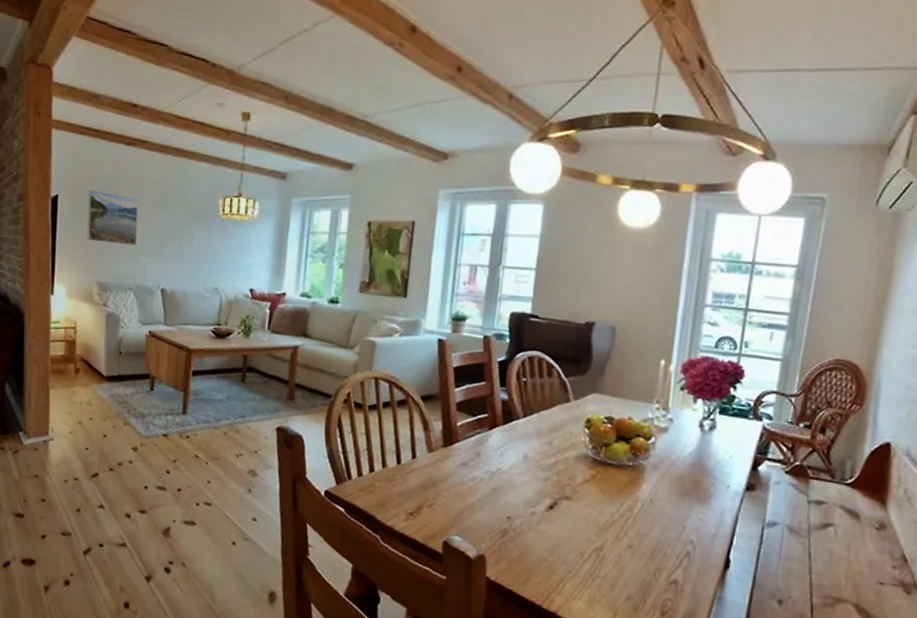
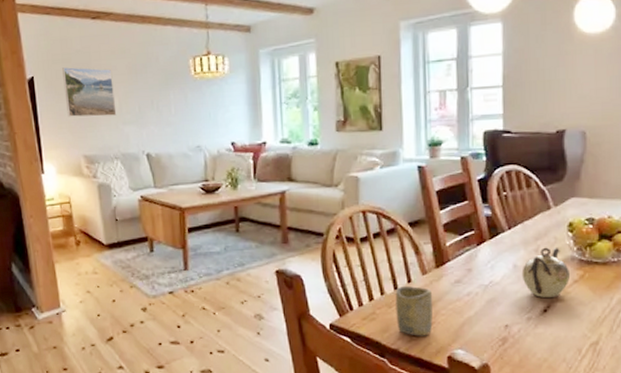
cup: none [395,461,437,517] -> present [395,286,434,336]
teapot: none [531,440,582,494] -> present [521,247,570,297]

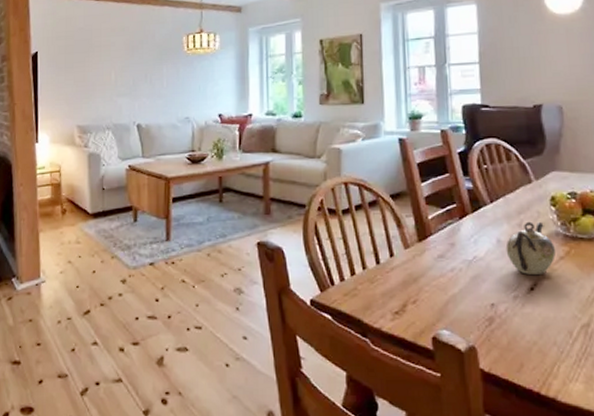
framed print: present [62,67,117,117] -> none [65,43,112,89]
cup: present [395,286,434,336] -> none [377,261,417,315]

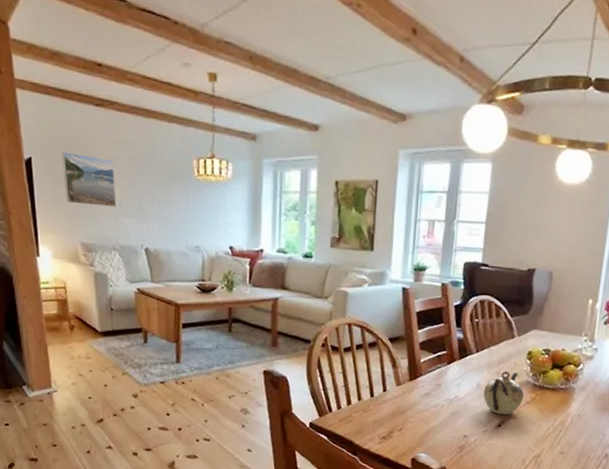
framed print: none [65,43,112,89] -> present [62,152,117,207]

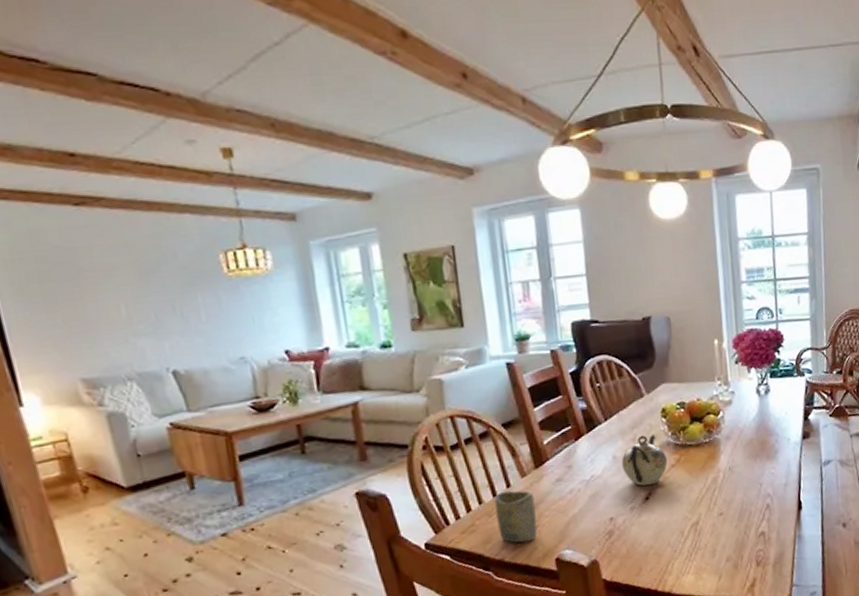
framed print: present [62,152,117,207] -> none [36,267,125,332]
cup: none [370,395,404,440] -> present [494,490,538,543]

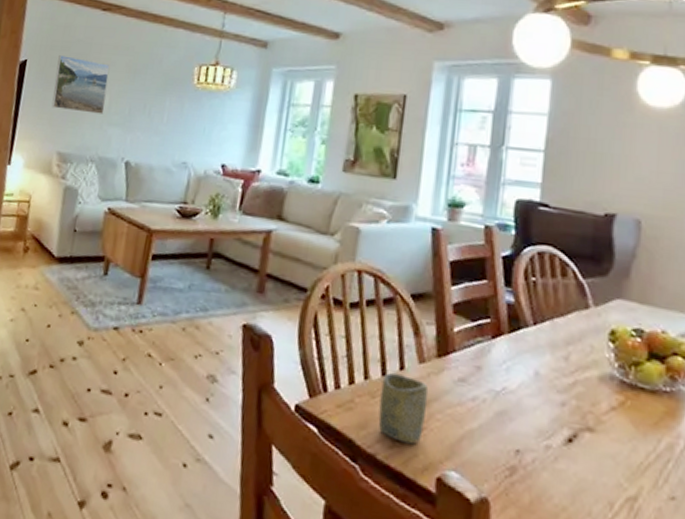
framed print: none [36,267,125,332] -> present [51,55,110,114]
teapot: present [621,435,667,486] -> none [544,355,606,425]

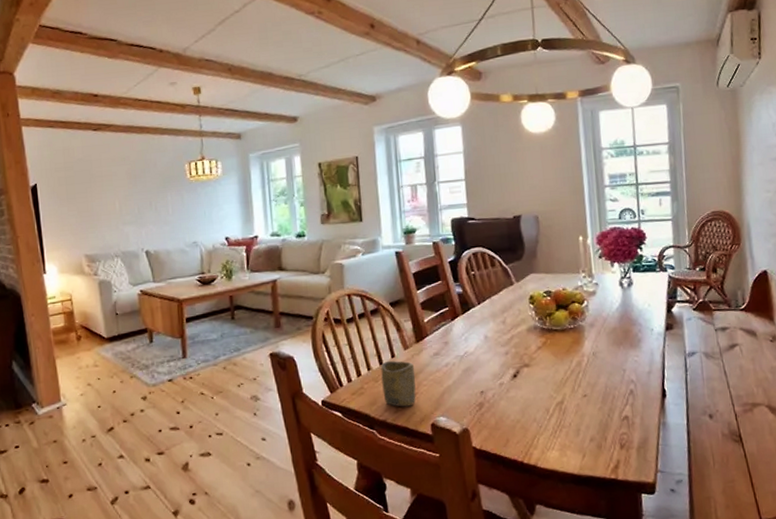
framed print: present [51,55,110,114] -> none [65,174,117,220]

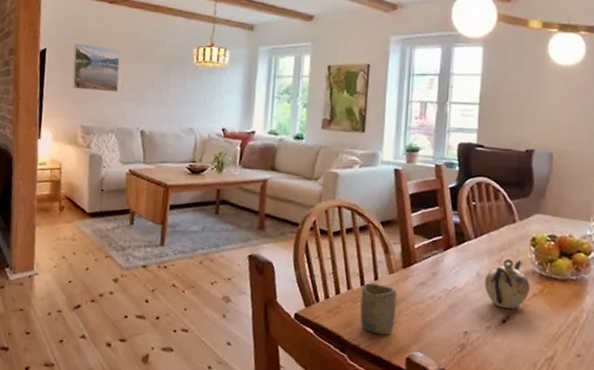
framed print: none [65,174,117,220] -> present [72,43,120,92]
teapot: none [492,318,534,364] -> present [484,258,530,309]

